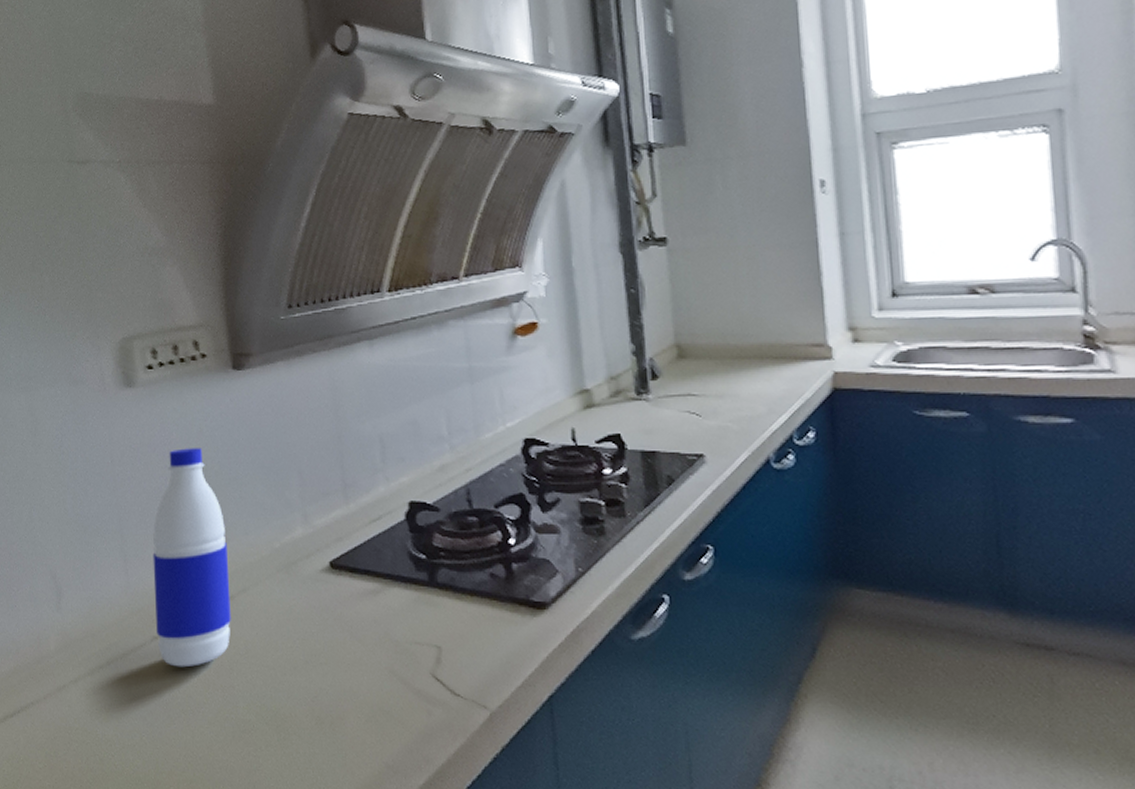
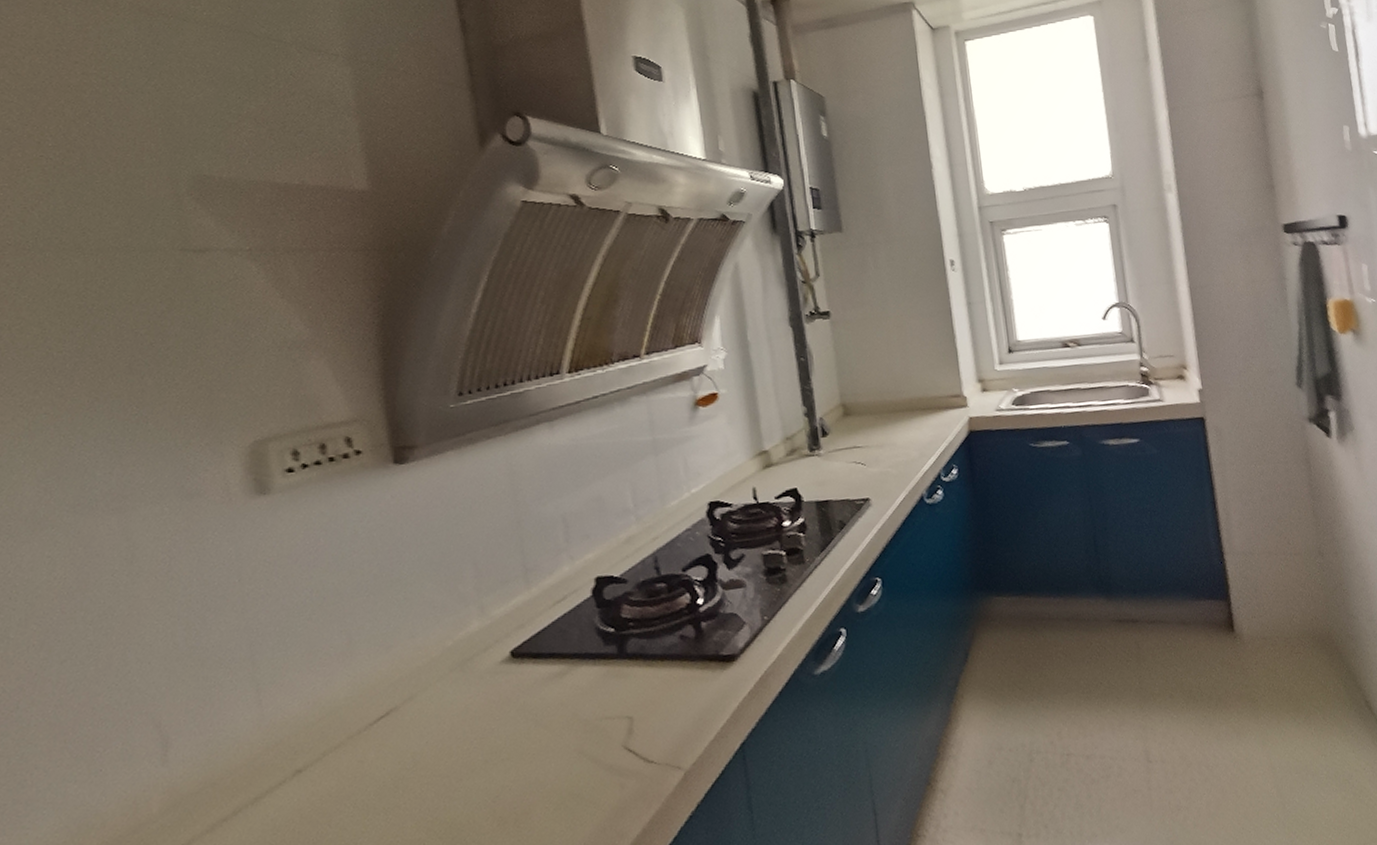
water bottle: present [153,448,231,668] -> none [294,552,395,799]

